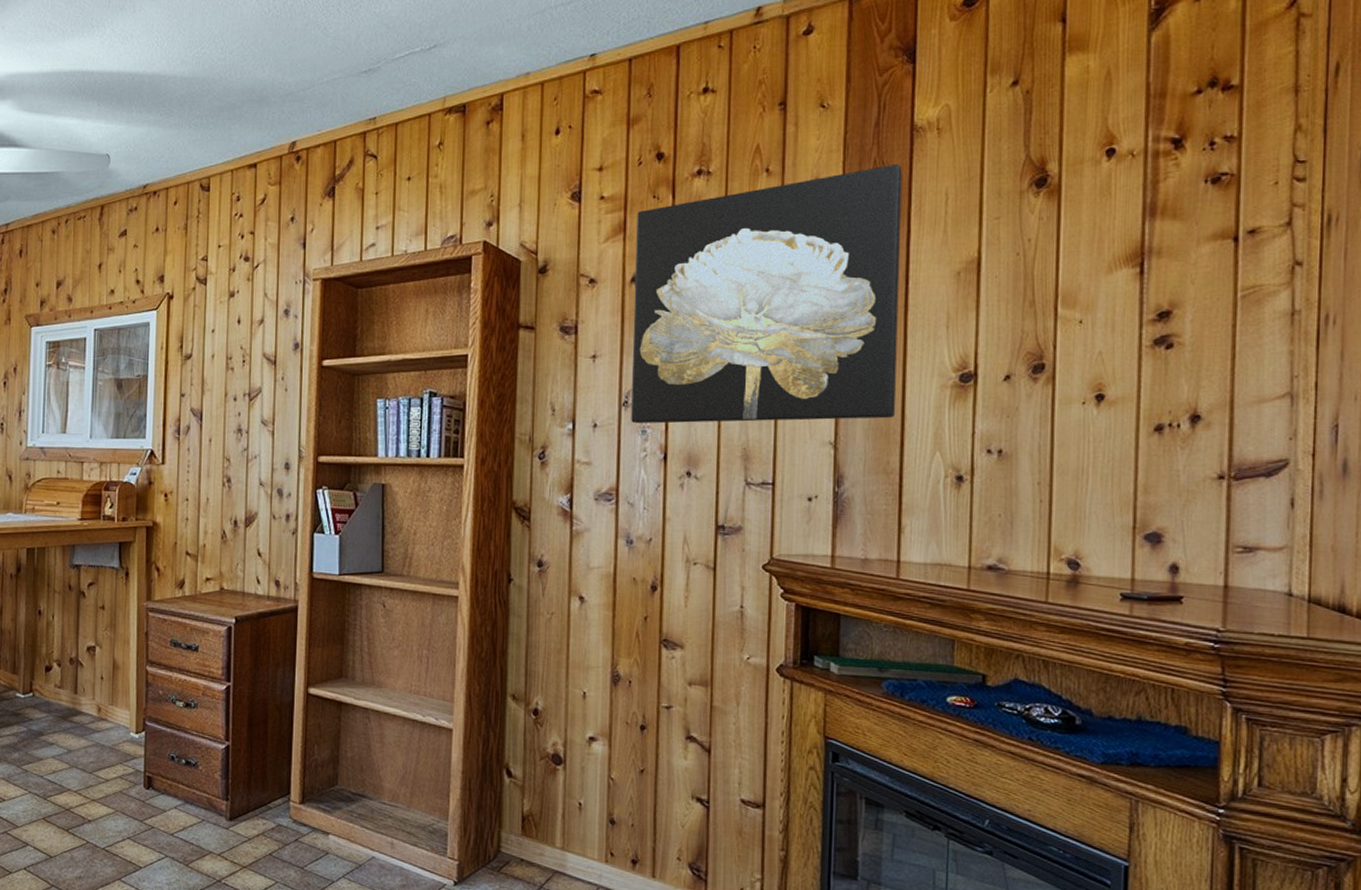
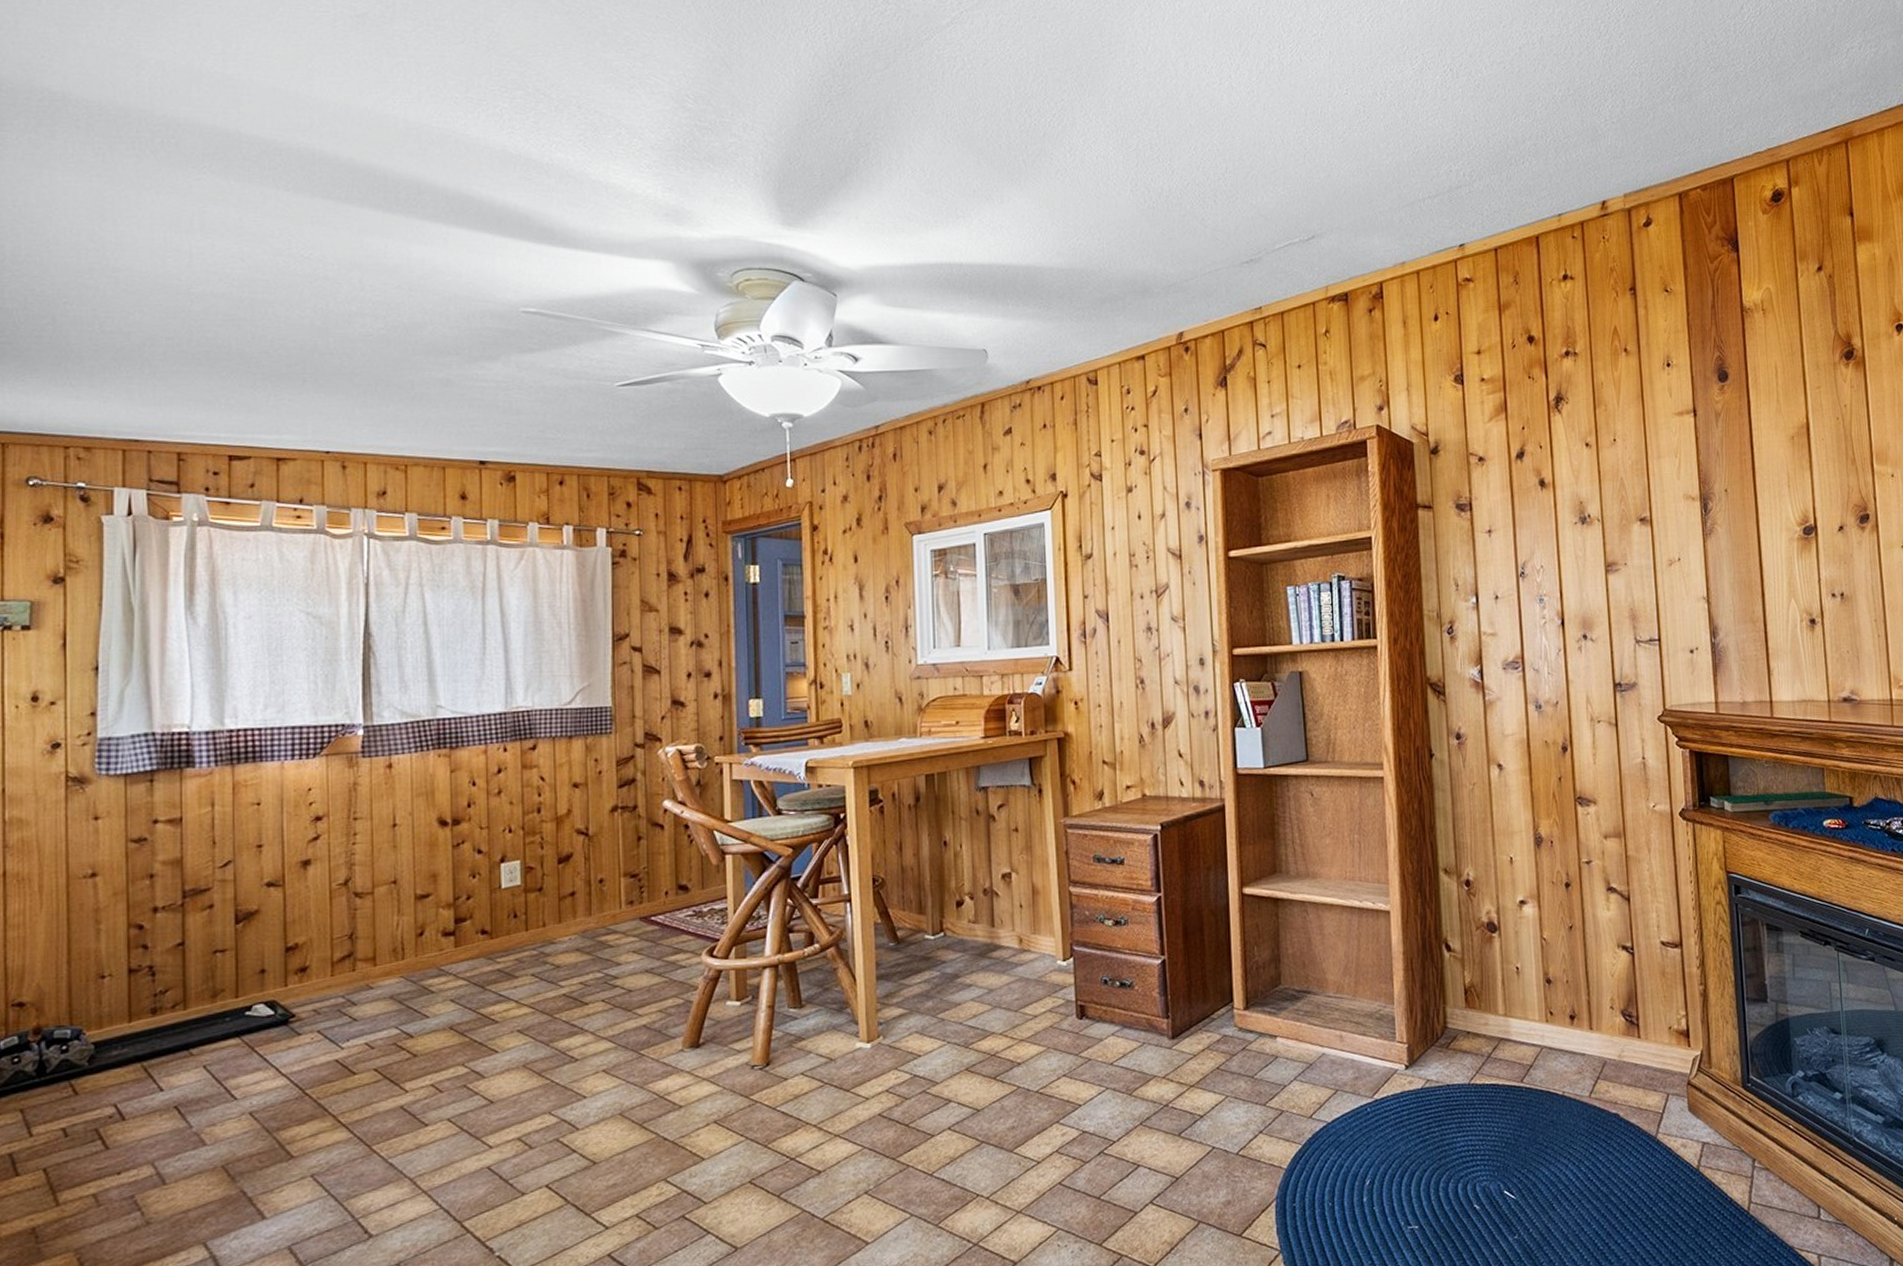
wall art: present [631,163,902,424] -> none [1516,341,1755,593]

